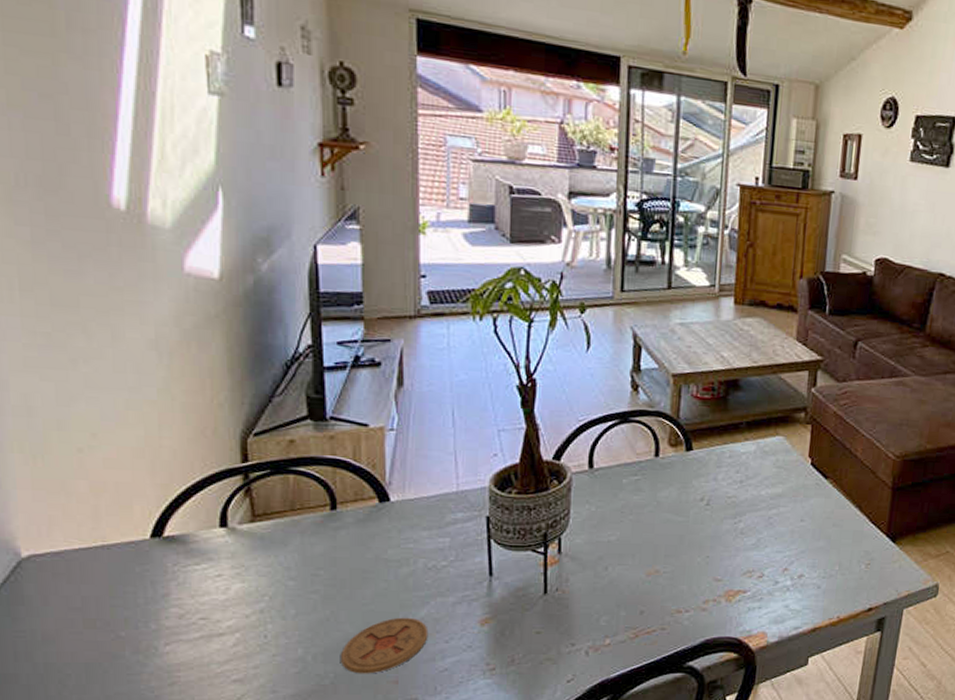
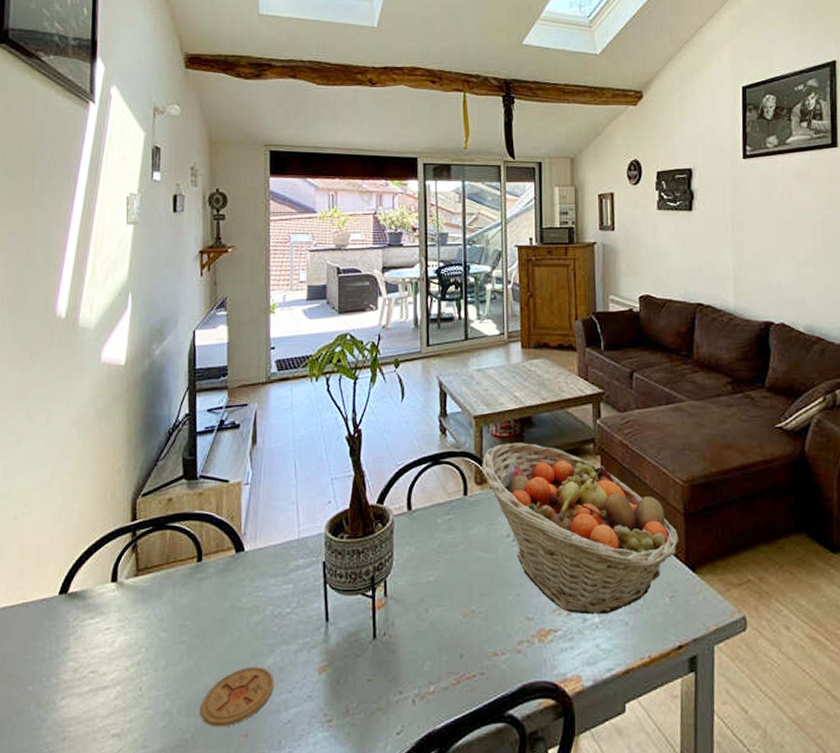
fruit basket: none [677,405,883,578] -> present [482,443,679,615]

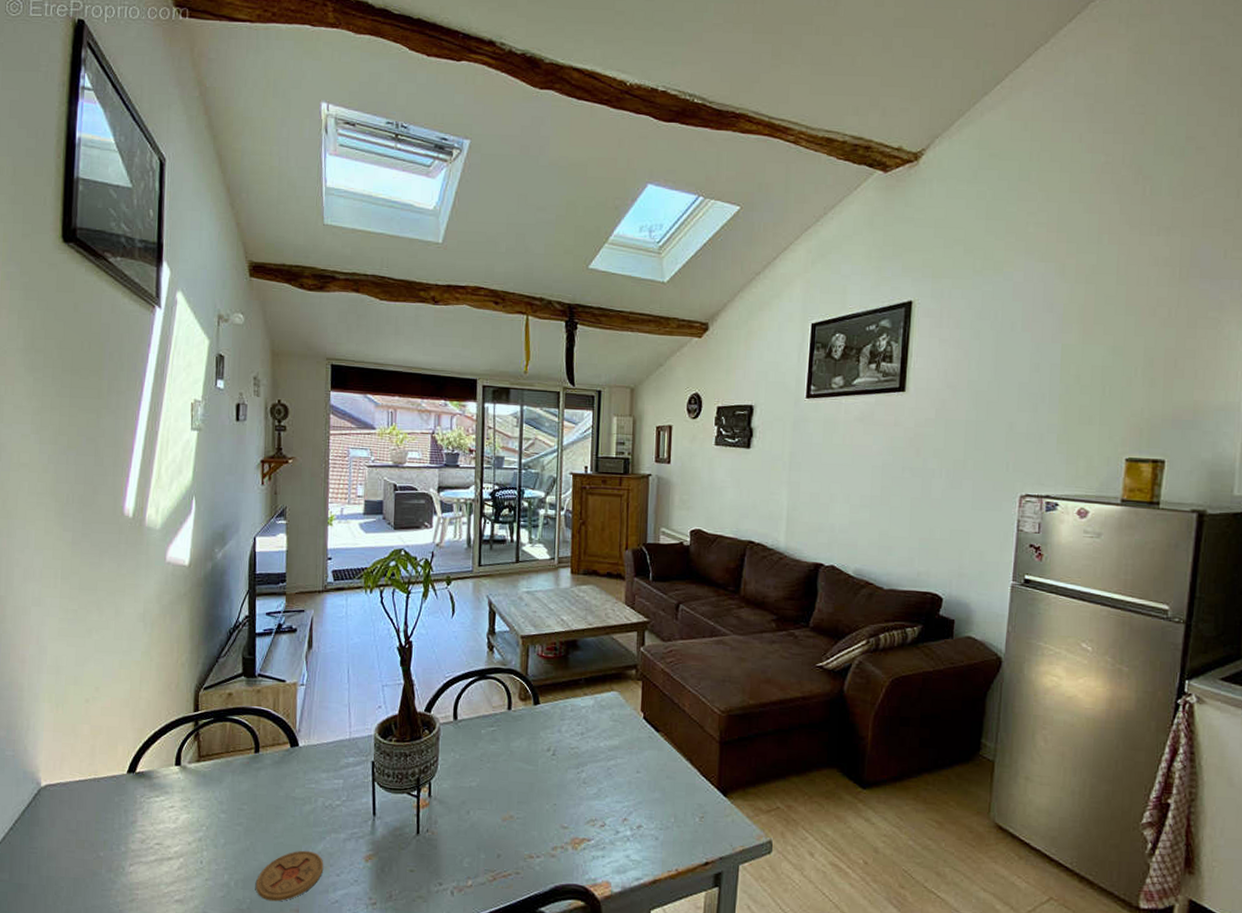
fruit basket: present [482,443,679,615] -> none [526,663,713,829]

